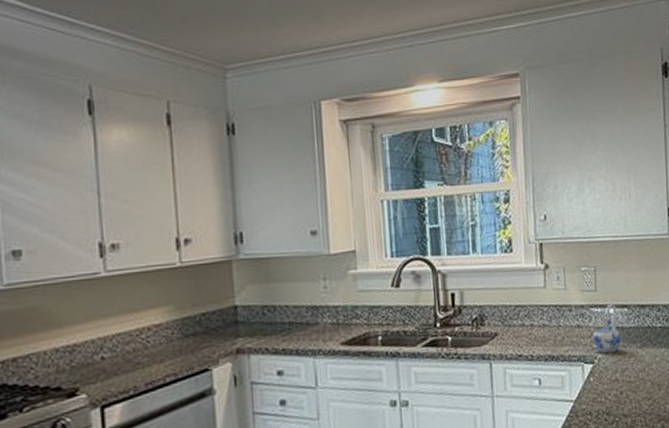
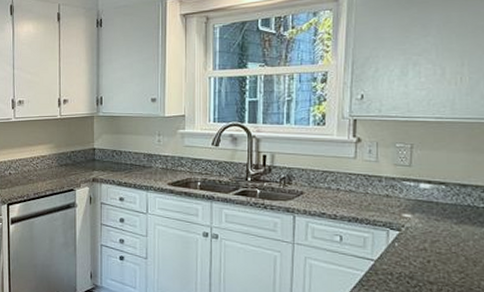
ceramic pitcher: present [592,303,623,354] -> none [401,179,436,224]

